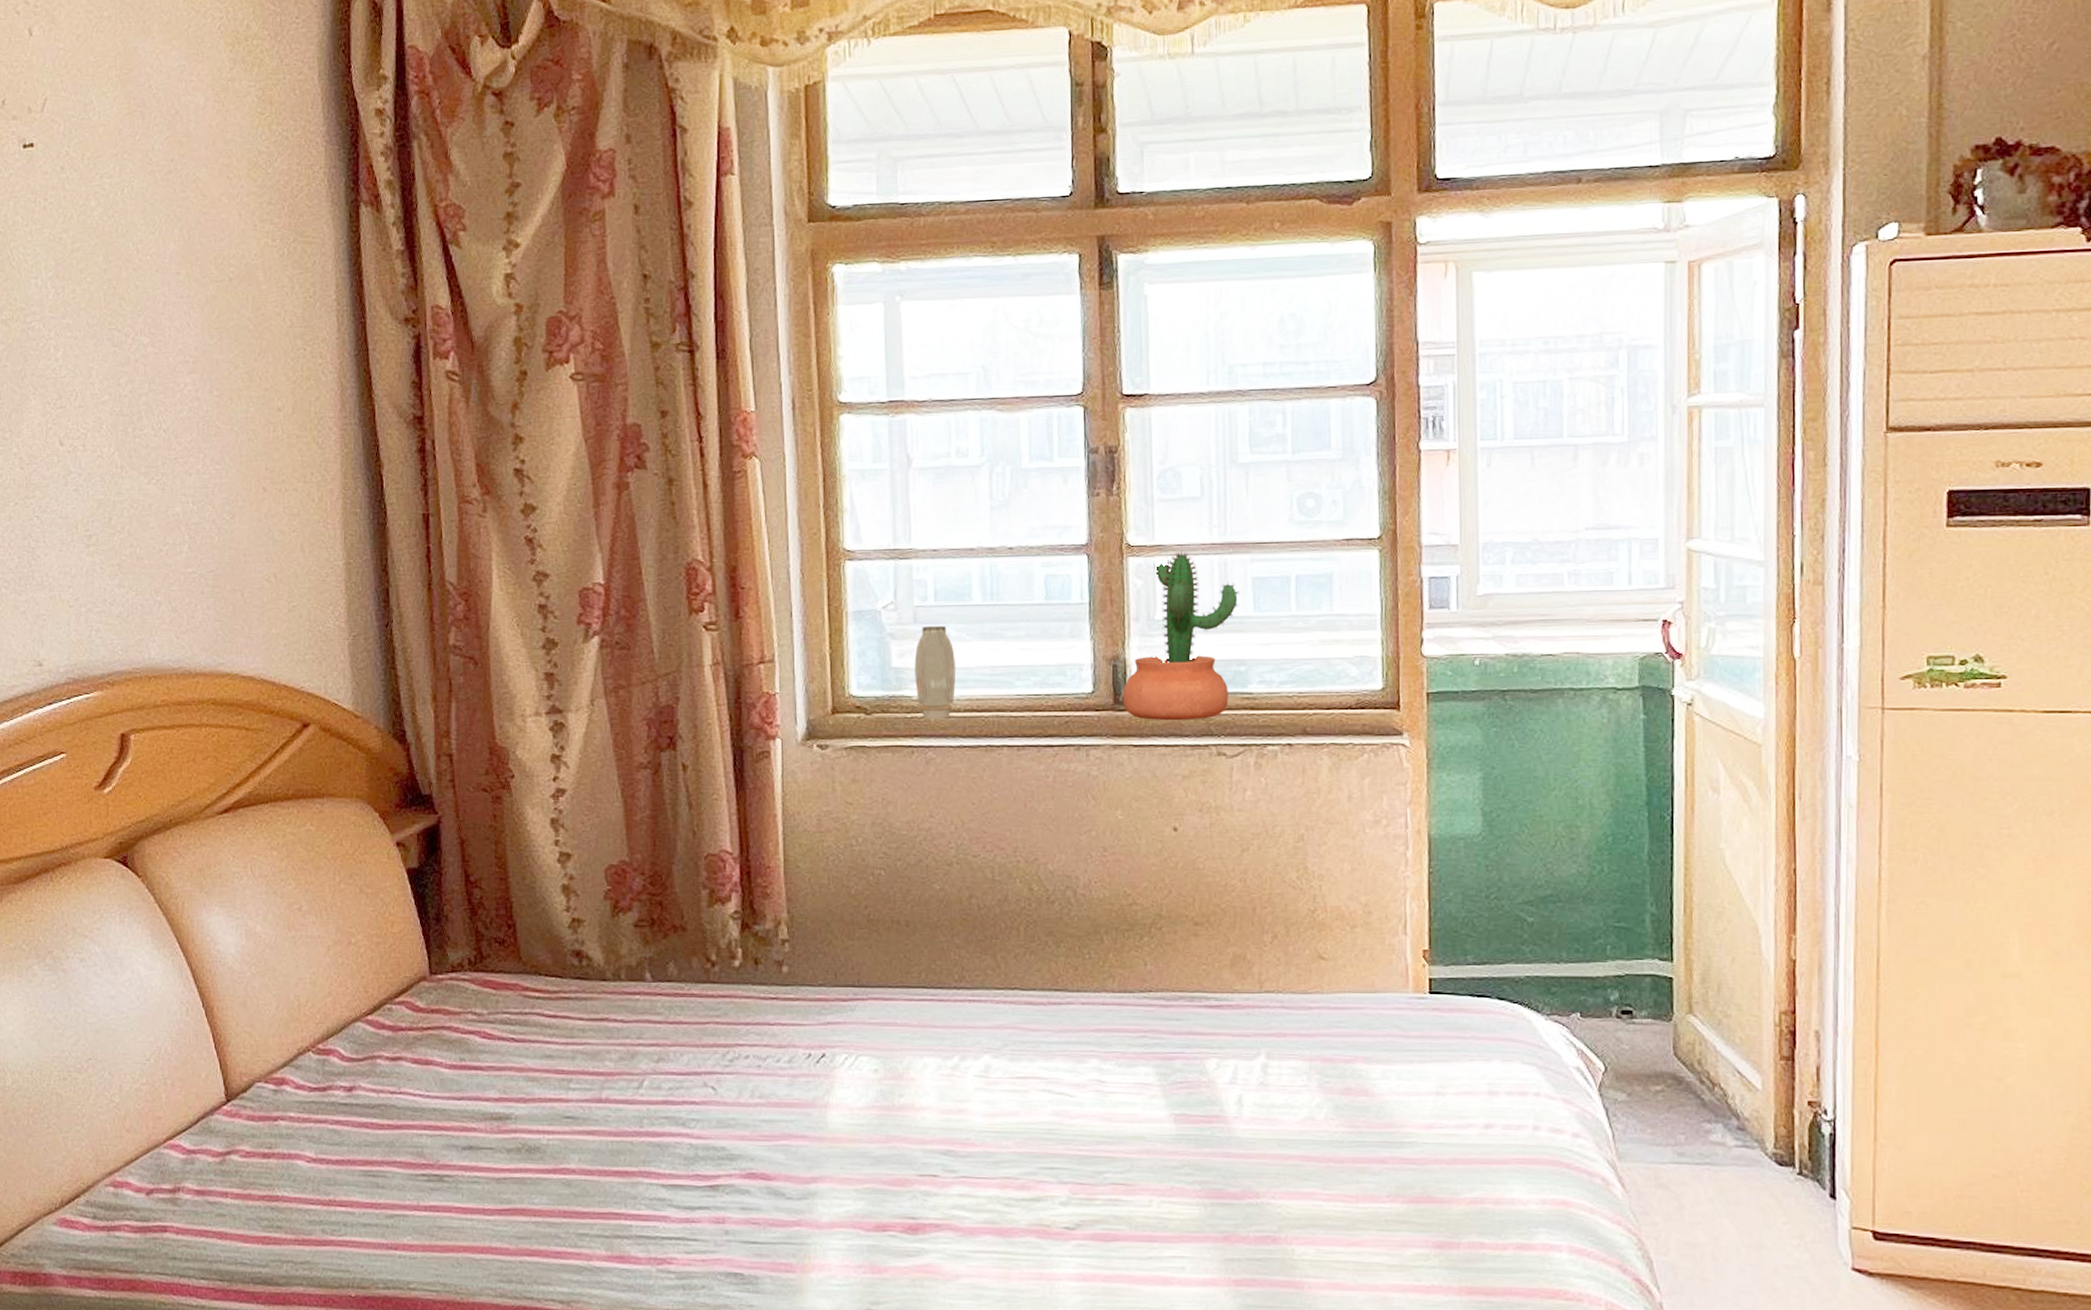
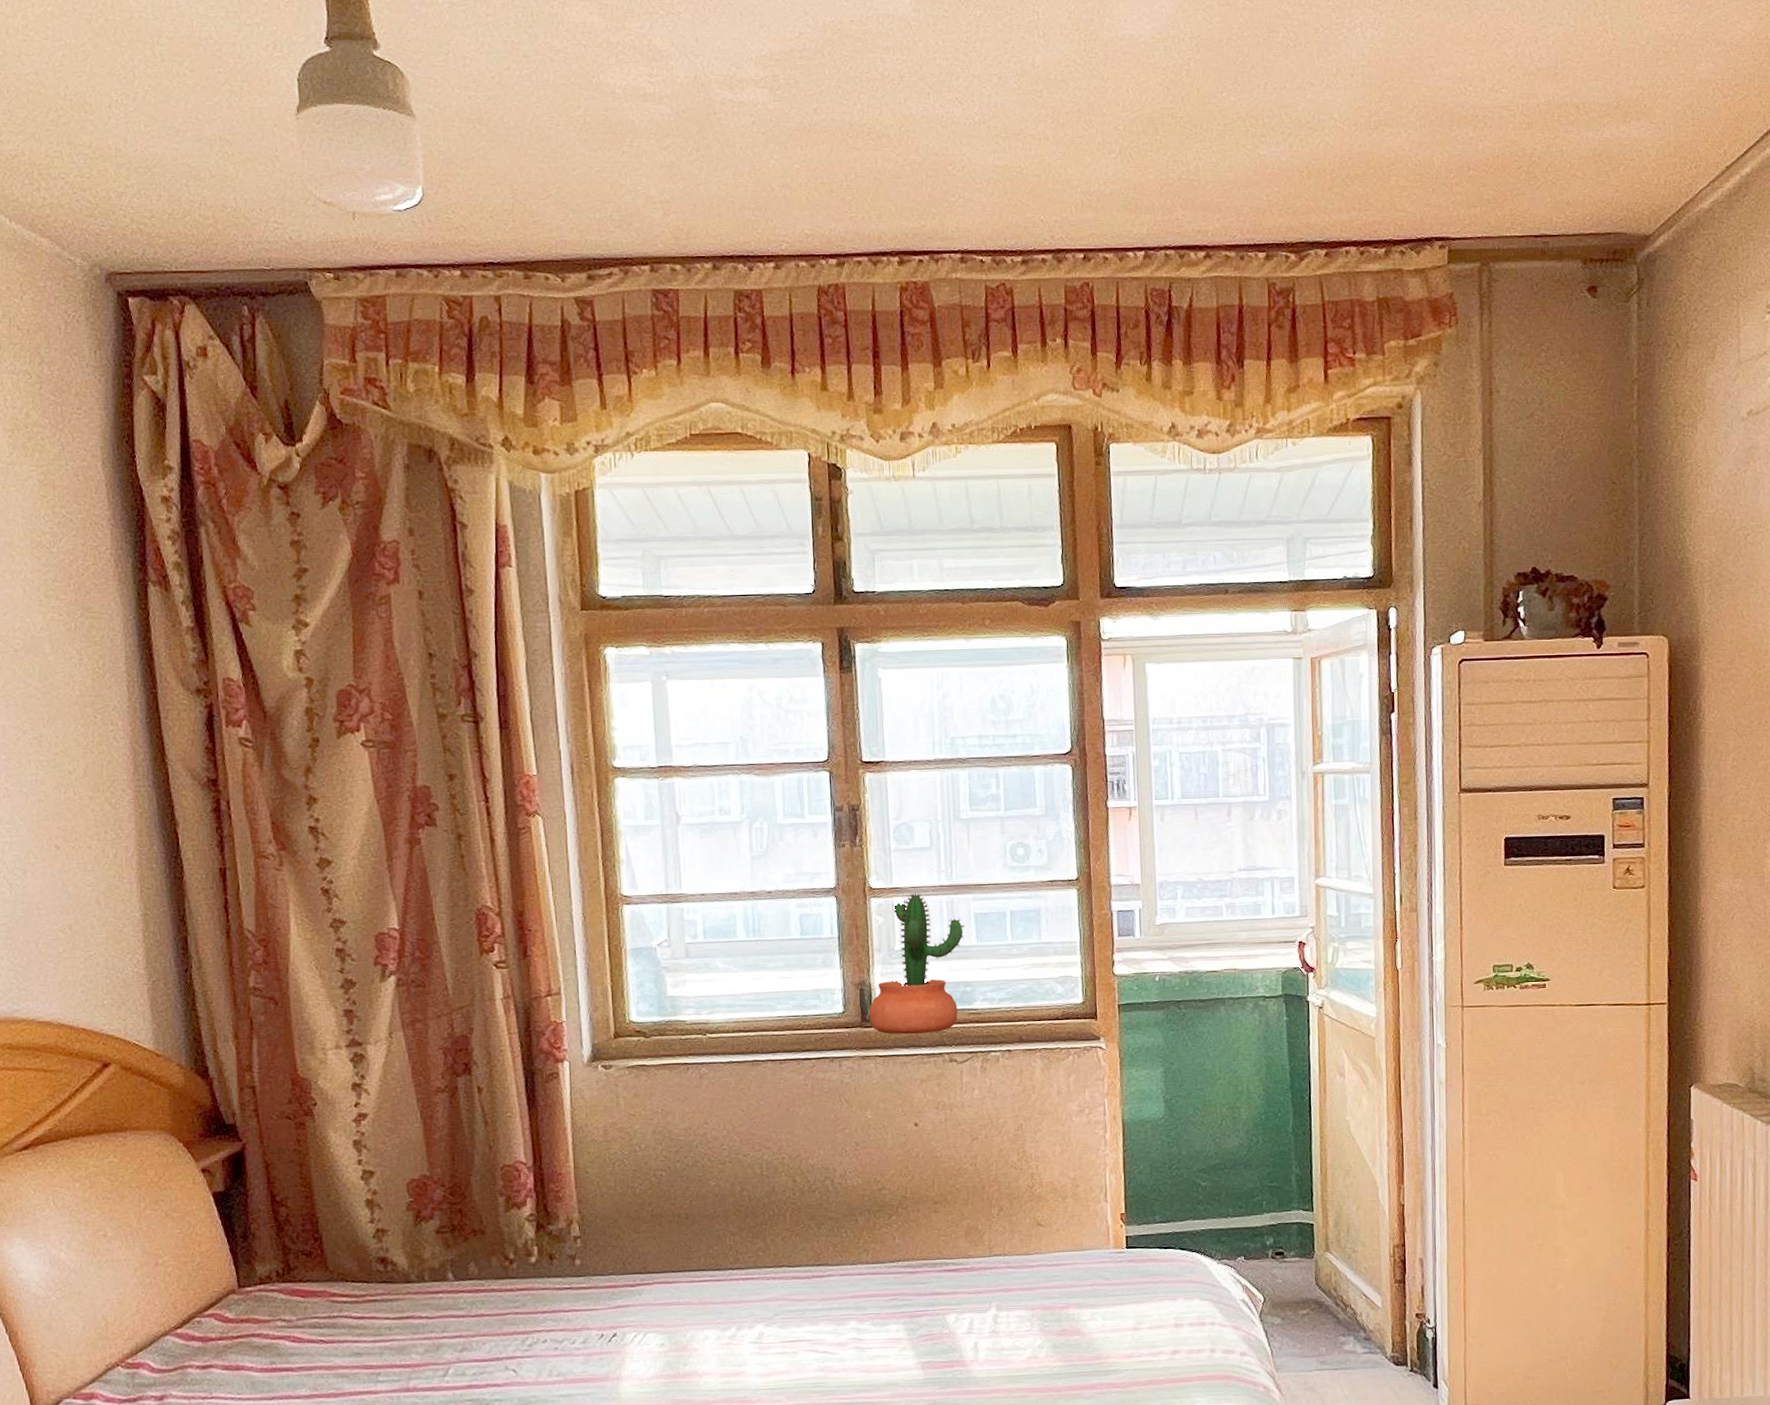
vase: present [914,625,957,720] -> none [687,959,725,1040]

